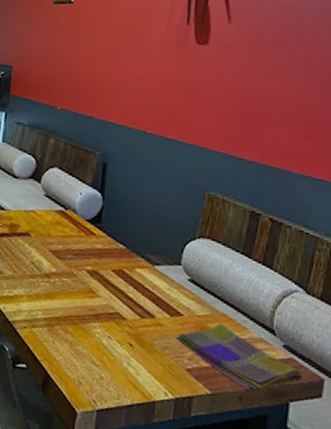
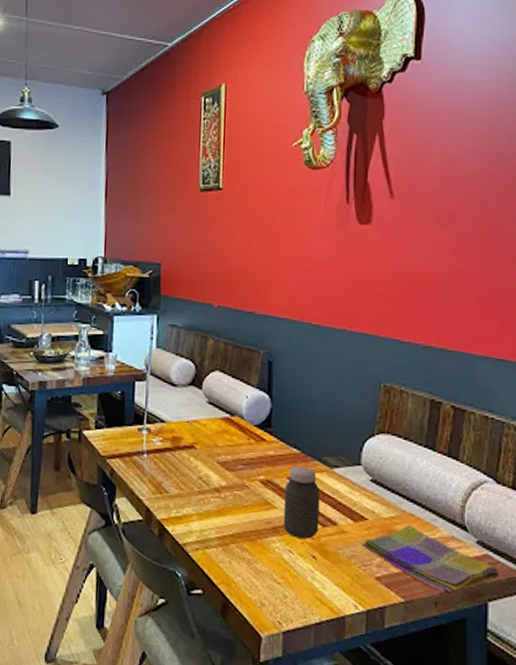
jar: none [105,261,142,328] -> present [283,466,320,539]

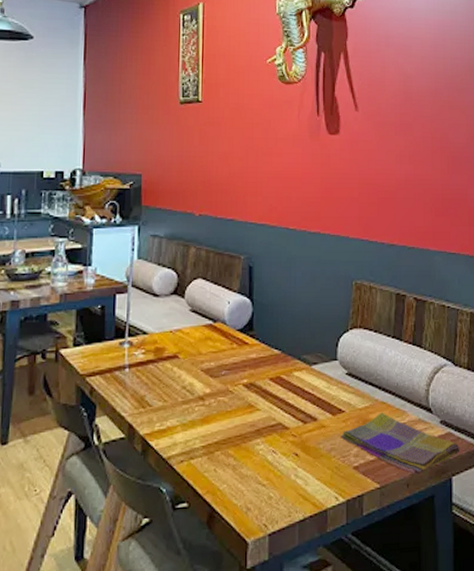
jar: present [283,466,320,539] -> none [266,366,301,438]

